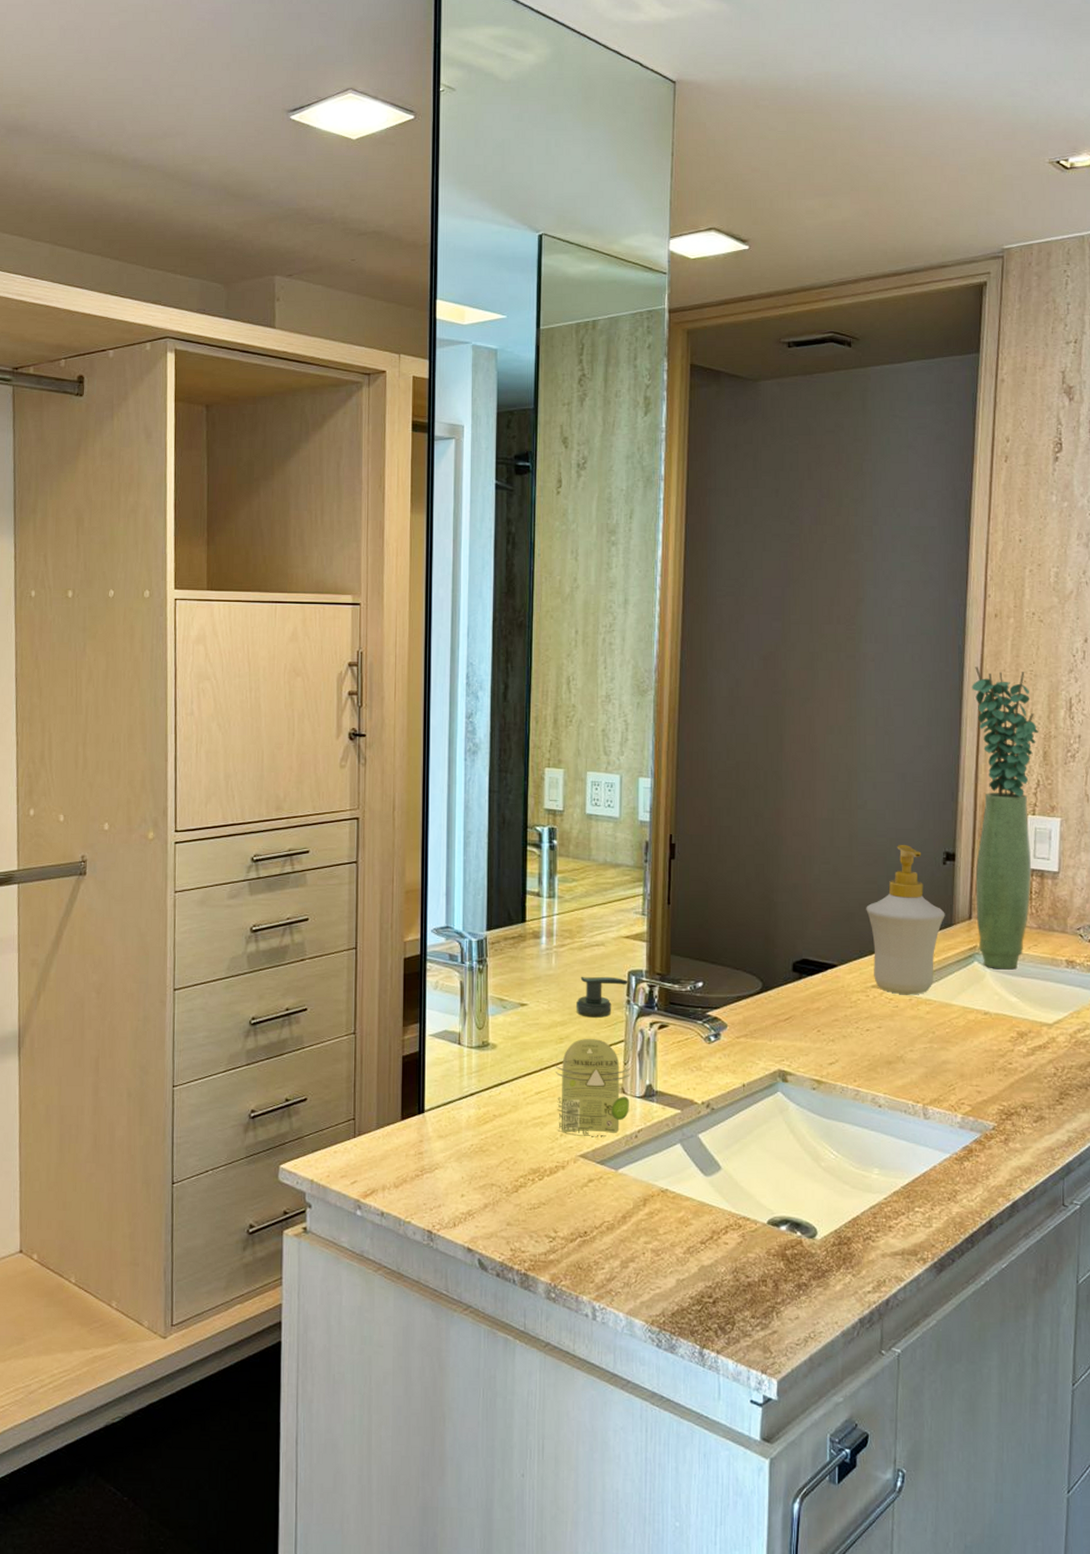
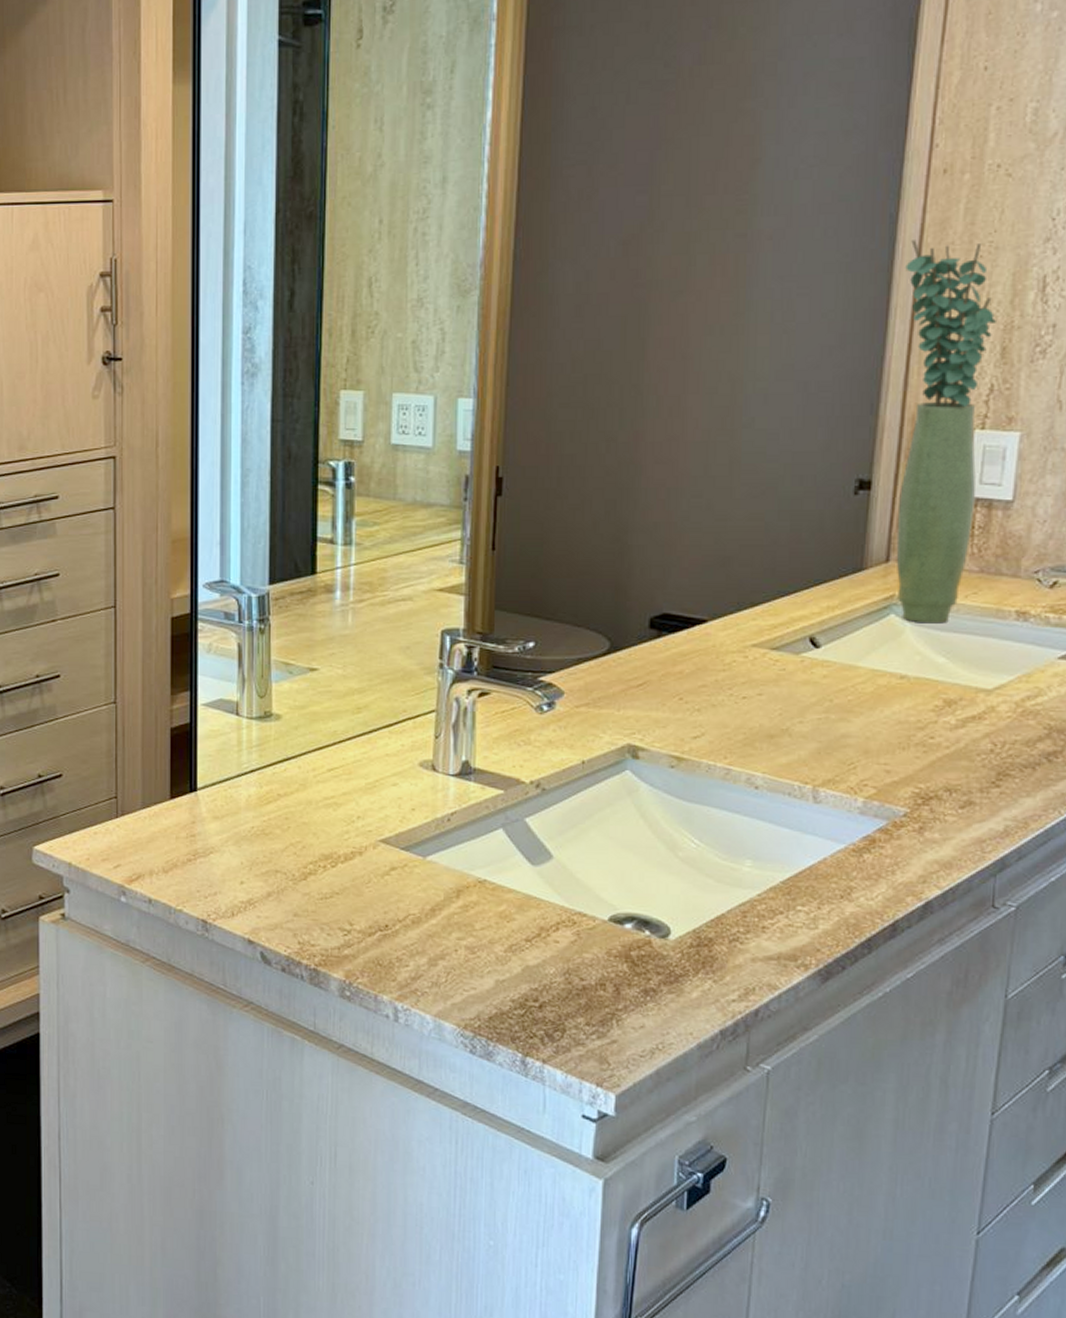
soap dispenser: present [555,976,630,1138] -> none [351,636,443,821]
soap bottle: present [866,845,945,995] -> none [748,472,854,656]

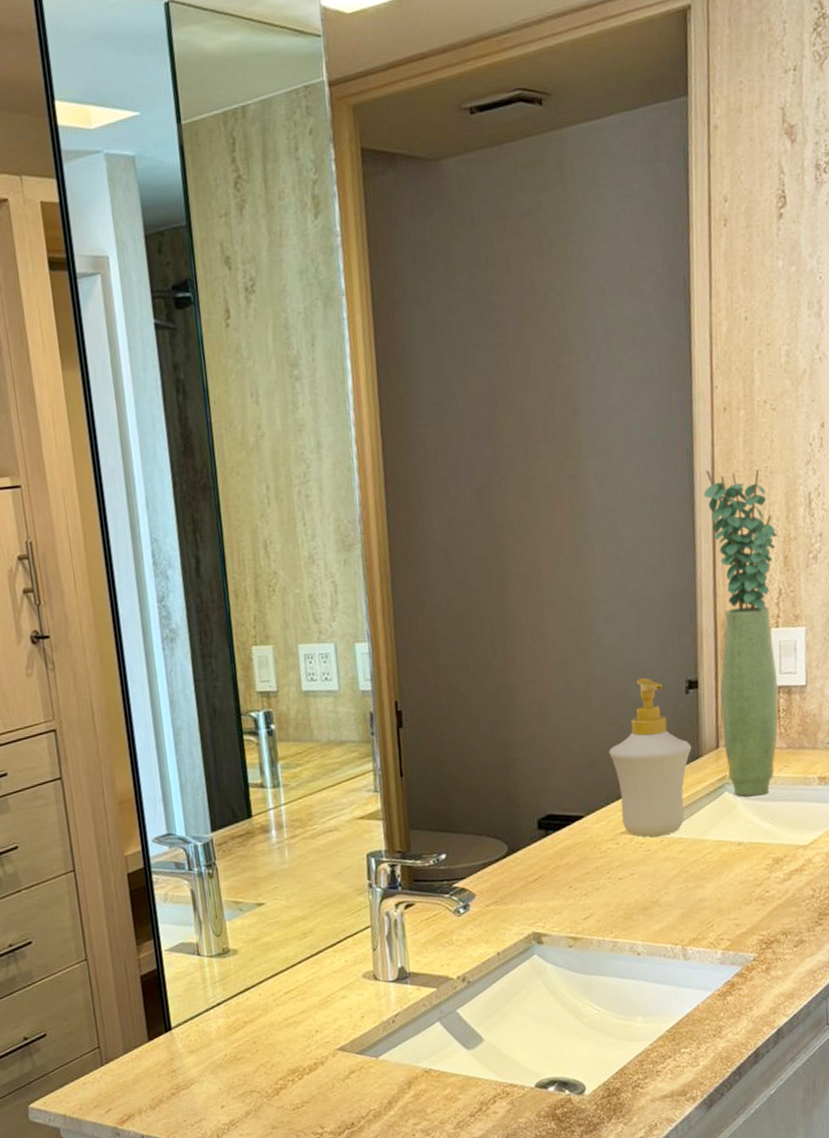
soap bottle: none [748,472,854,656] -> present [609,678,692,837]

